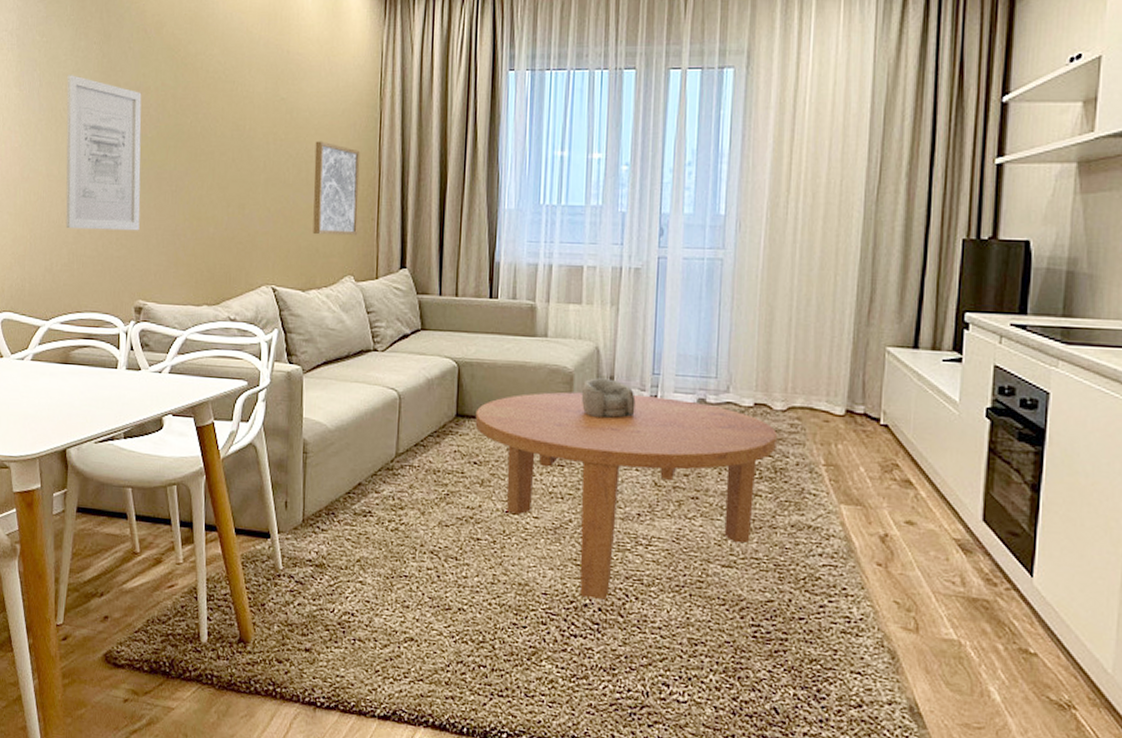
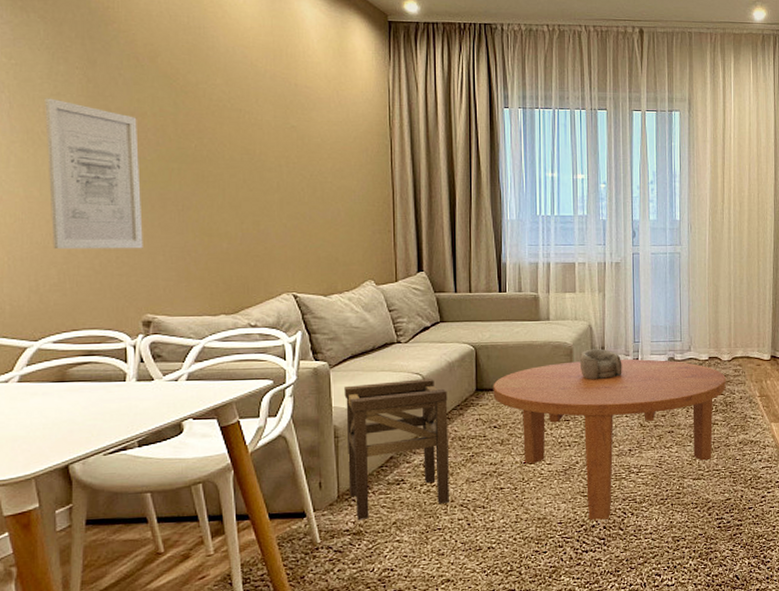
wall art: present [313,141,360,236] -> none [329,164,375,246]
stool: none [314,395,424,551] -> present [344,377,449,520]

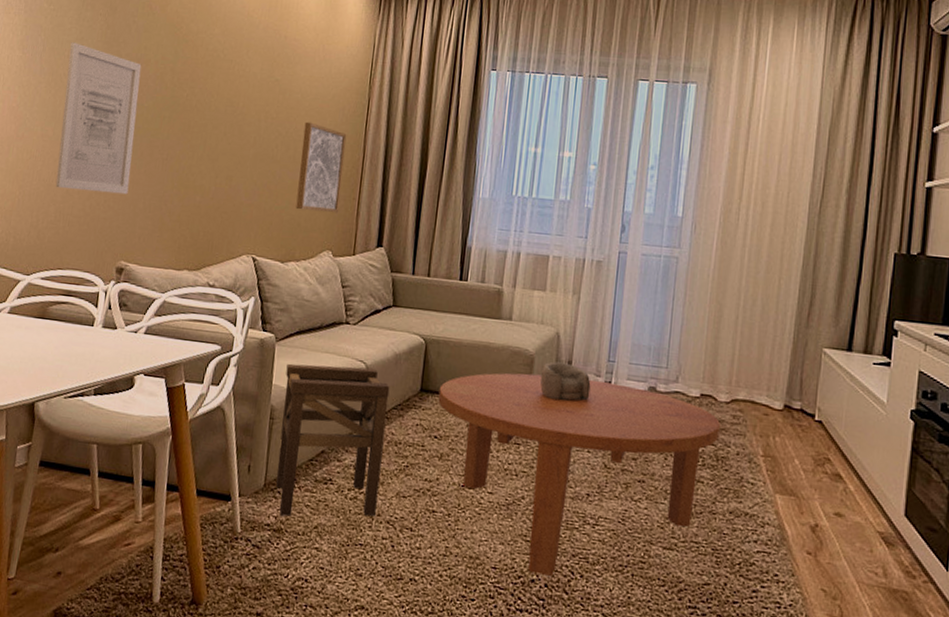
wall art: none [329,164,375,246] -> present [296,121,347,214]

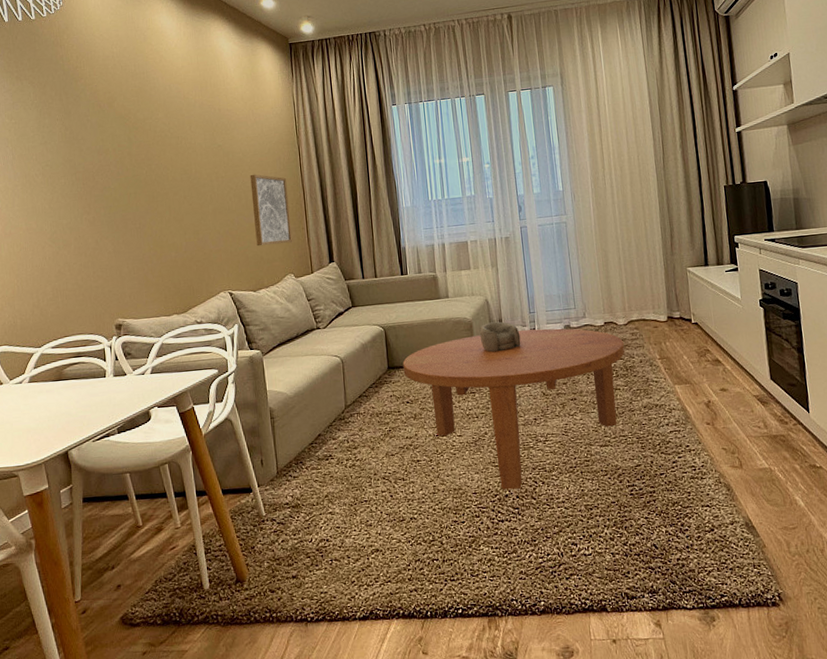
wall art: present [55,42,142,195] -> none [36,146,112,270]
stool: present [276,363,390,517] -> none [276,359,373,494]

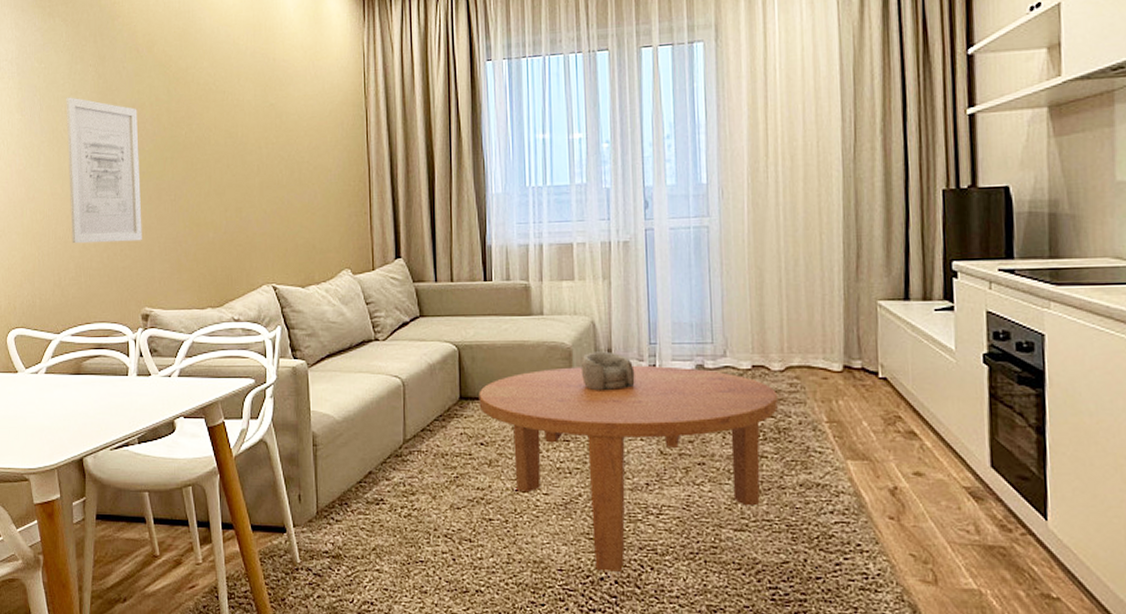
wall art: none [36,146,112,270] -> present [66,97,142,244]
wall art: present [250,174,292,247] -> none [305,141,351,232]

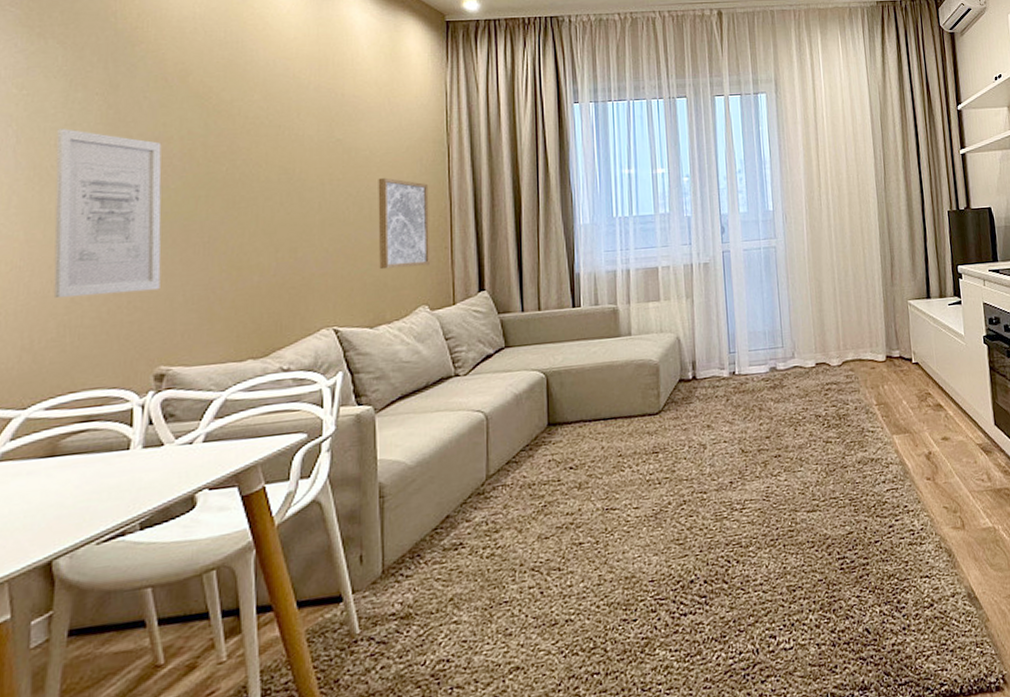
wall art: none [305,141,351,232] -> present [378,177,429,270]
coffee table: present [478,365,778,572] -> none [567,371,838,575]
decorative bowl: present [580,351,635,391] -> none [667,363,718,402]

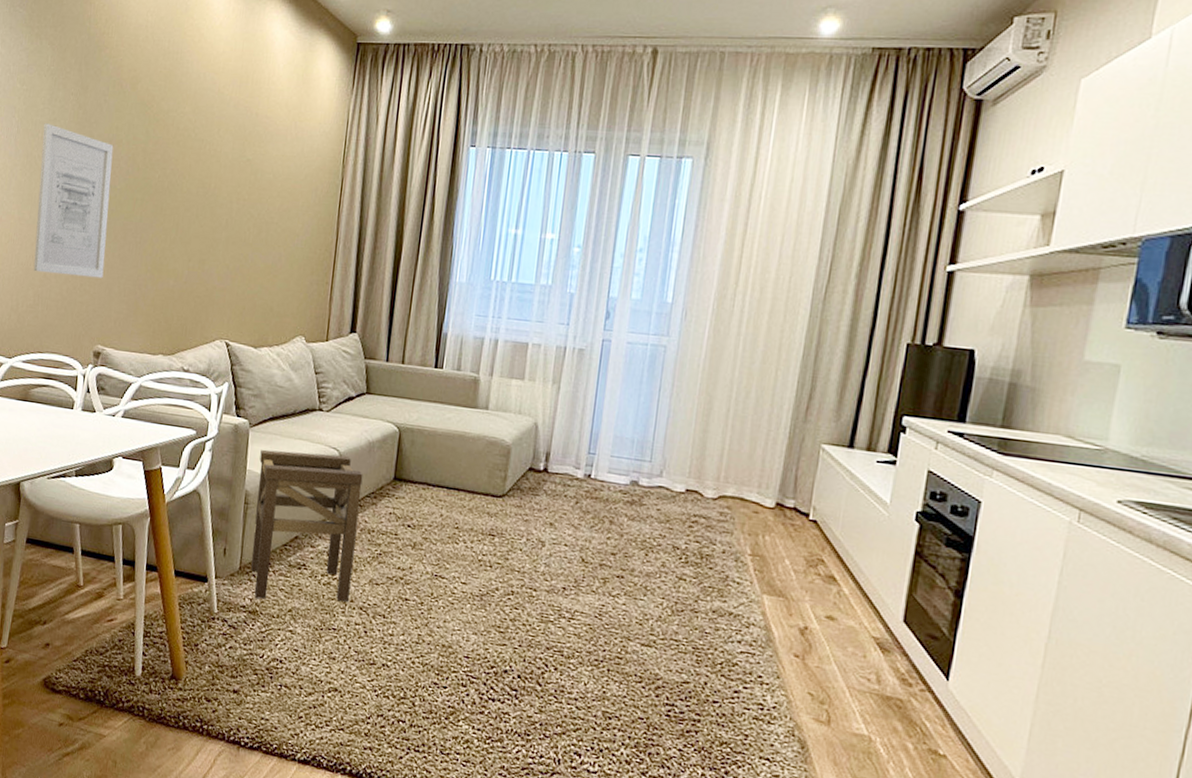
wall art: present [378,177,429,270] -> none [268,203,320,298]
stool: none [392,414,518,599] -> present [251,449,363,602]

